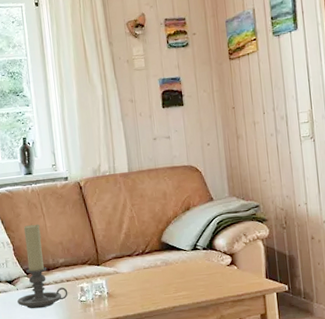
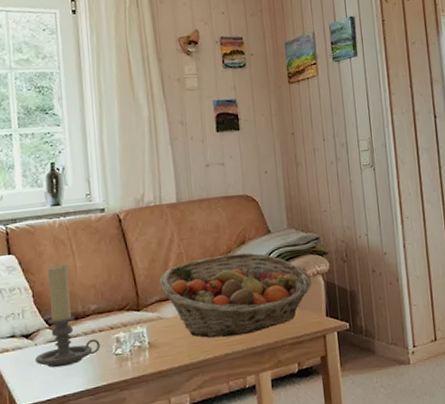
fruit basket: none [115,218,253,292] -> present [159,252,312,338]

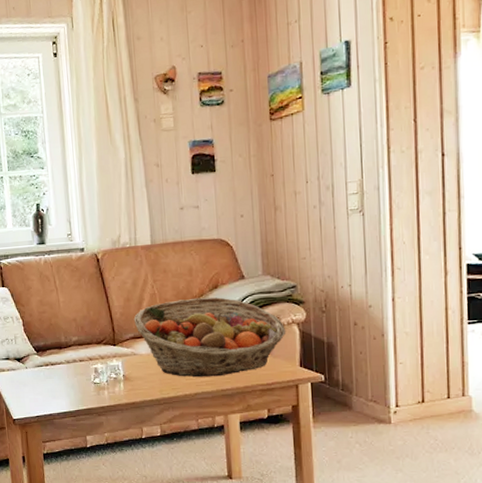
candle holder: present [35,263,101,368] -> none [26,297,81,390]

